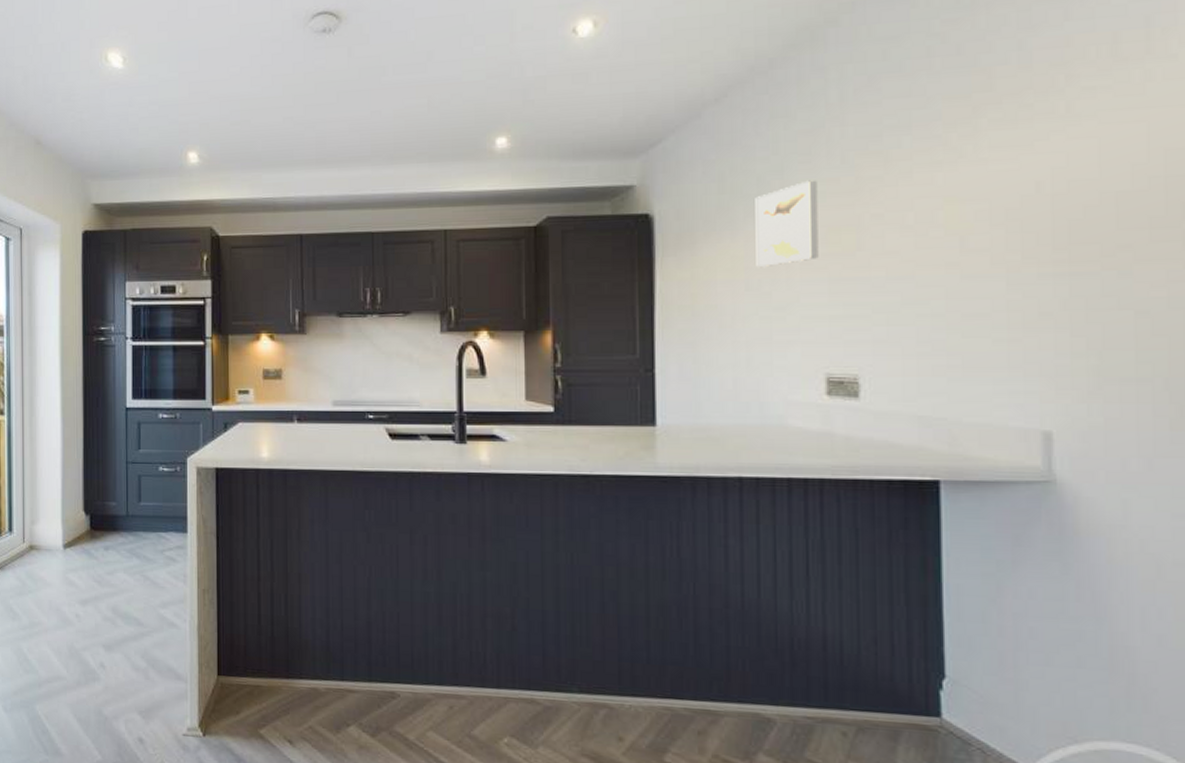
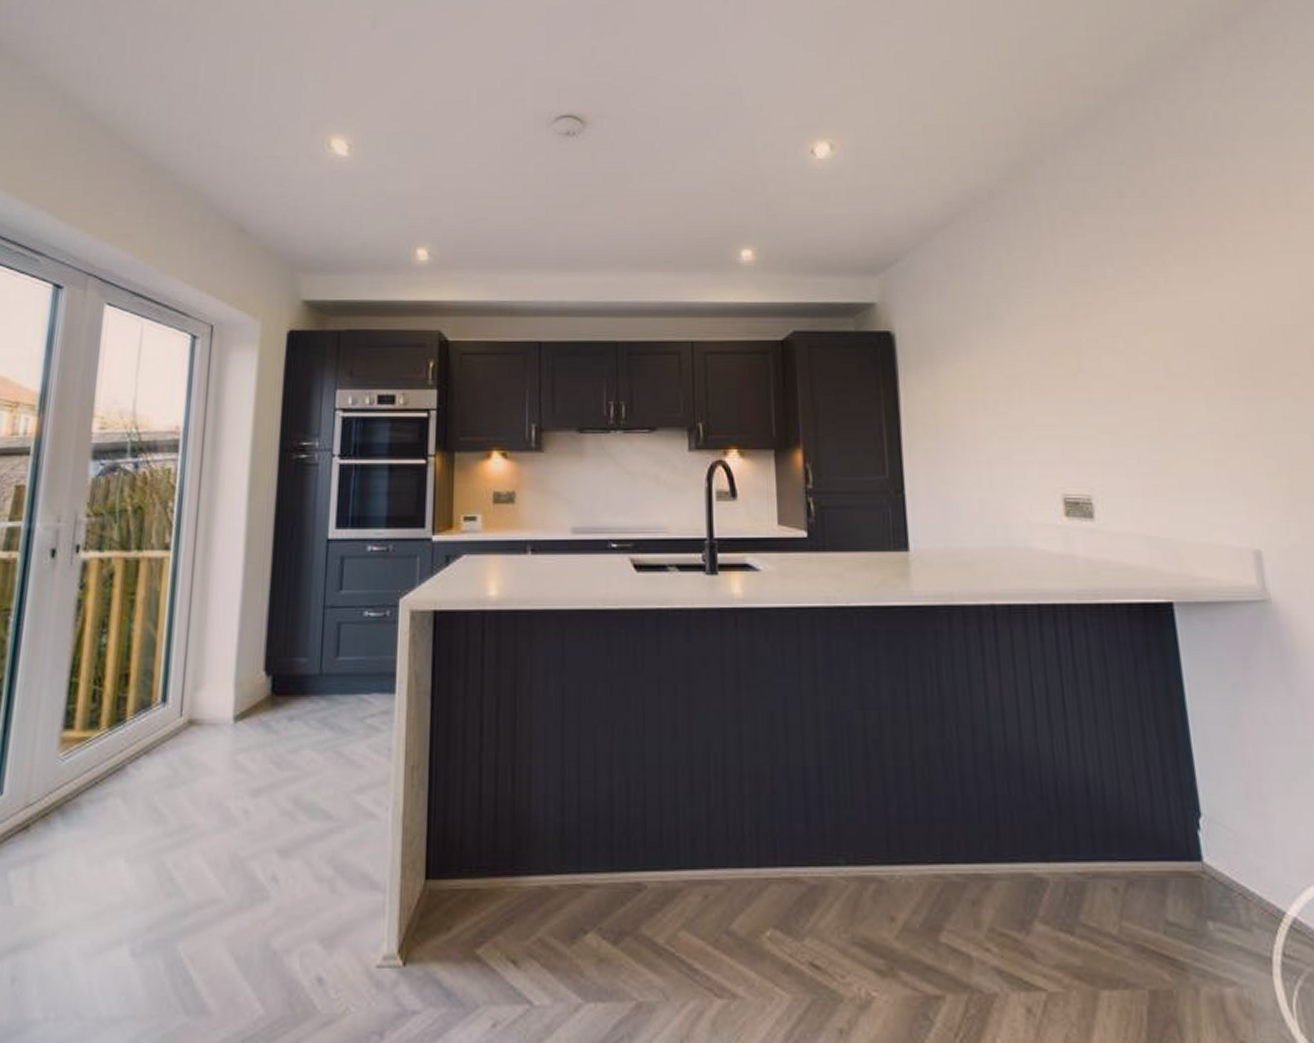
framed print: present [755,180,819,267] -> none [985,304,1046,386]

